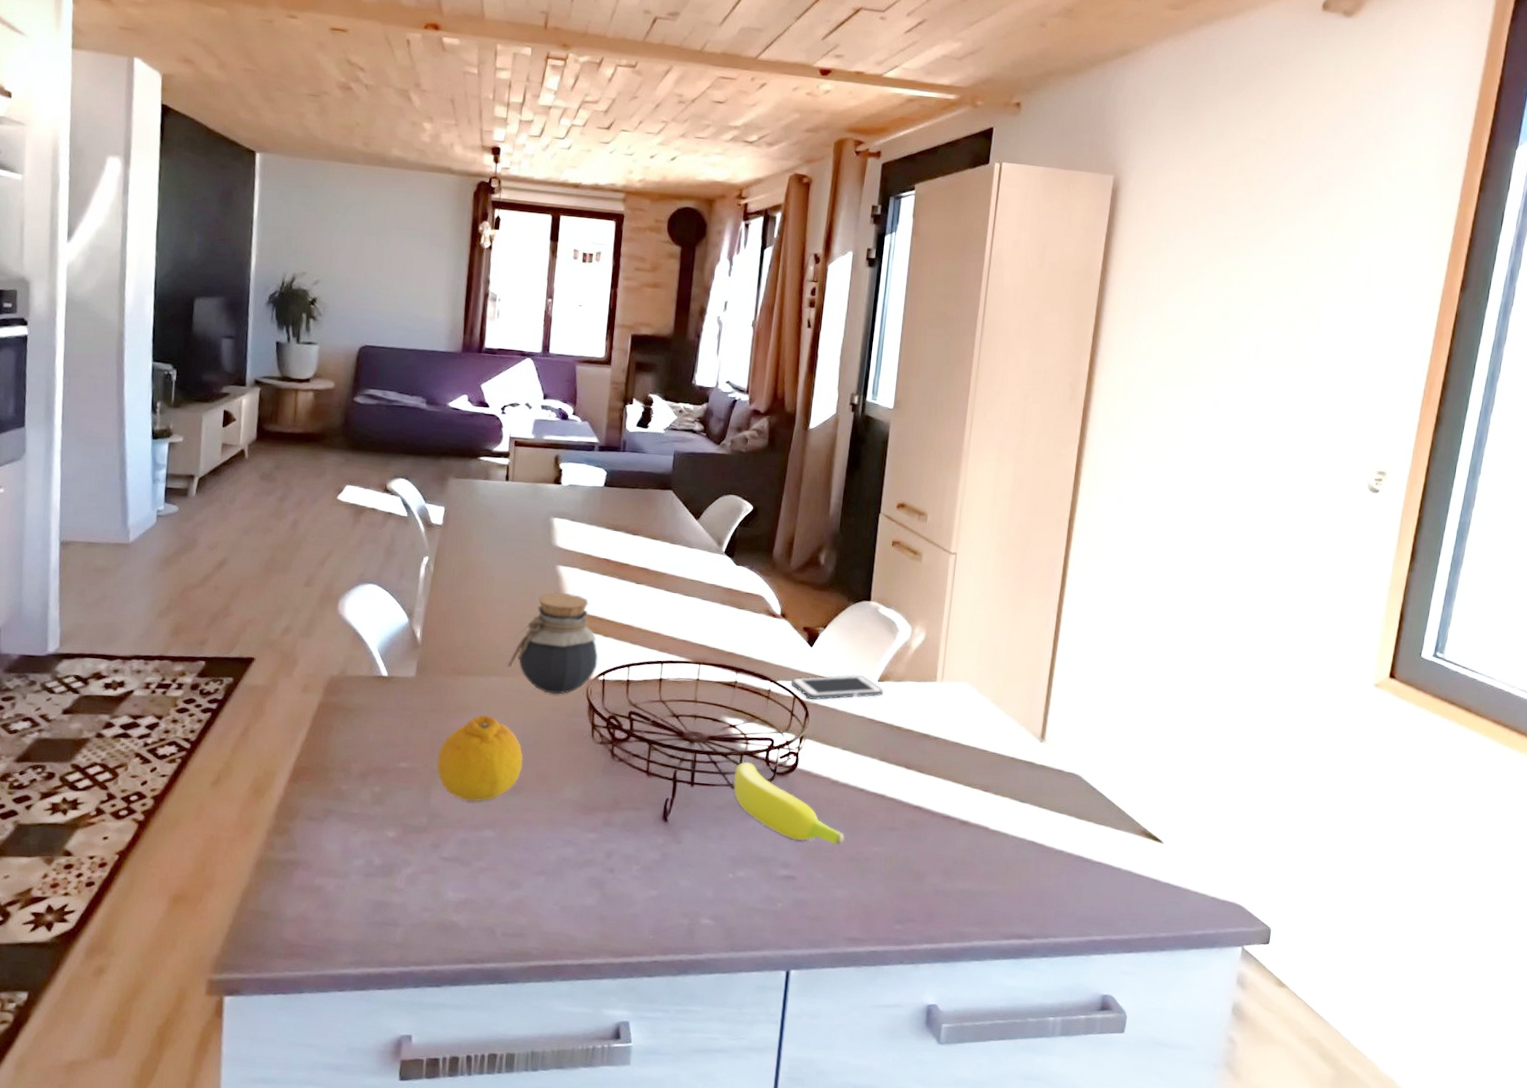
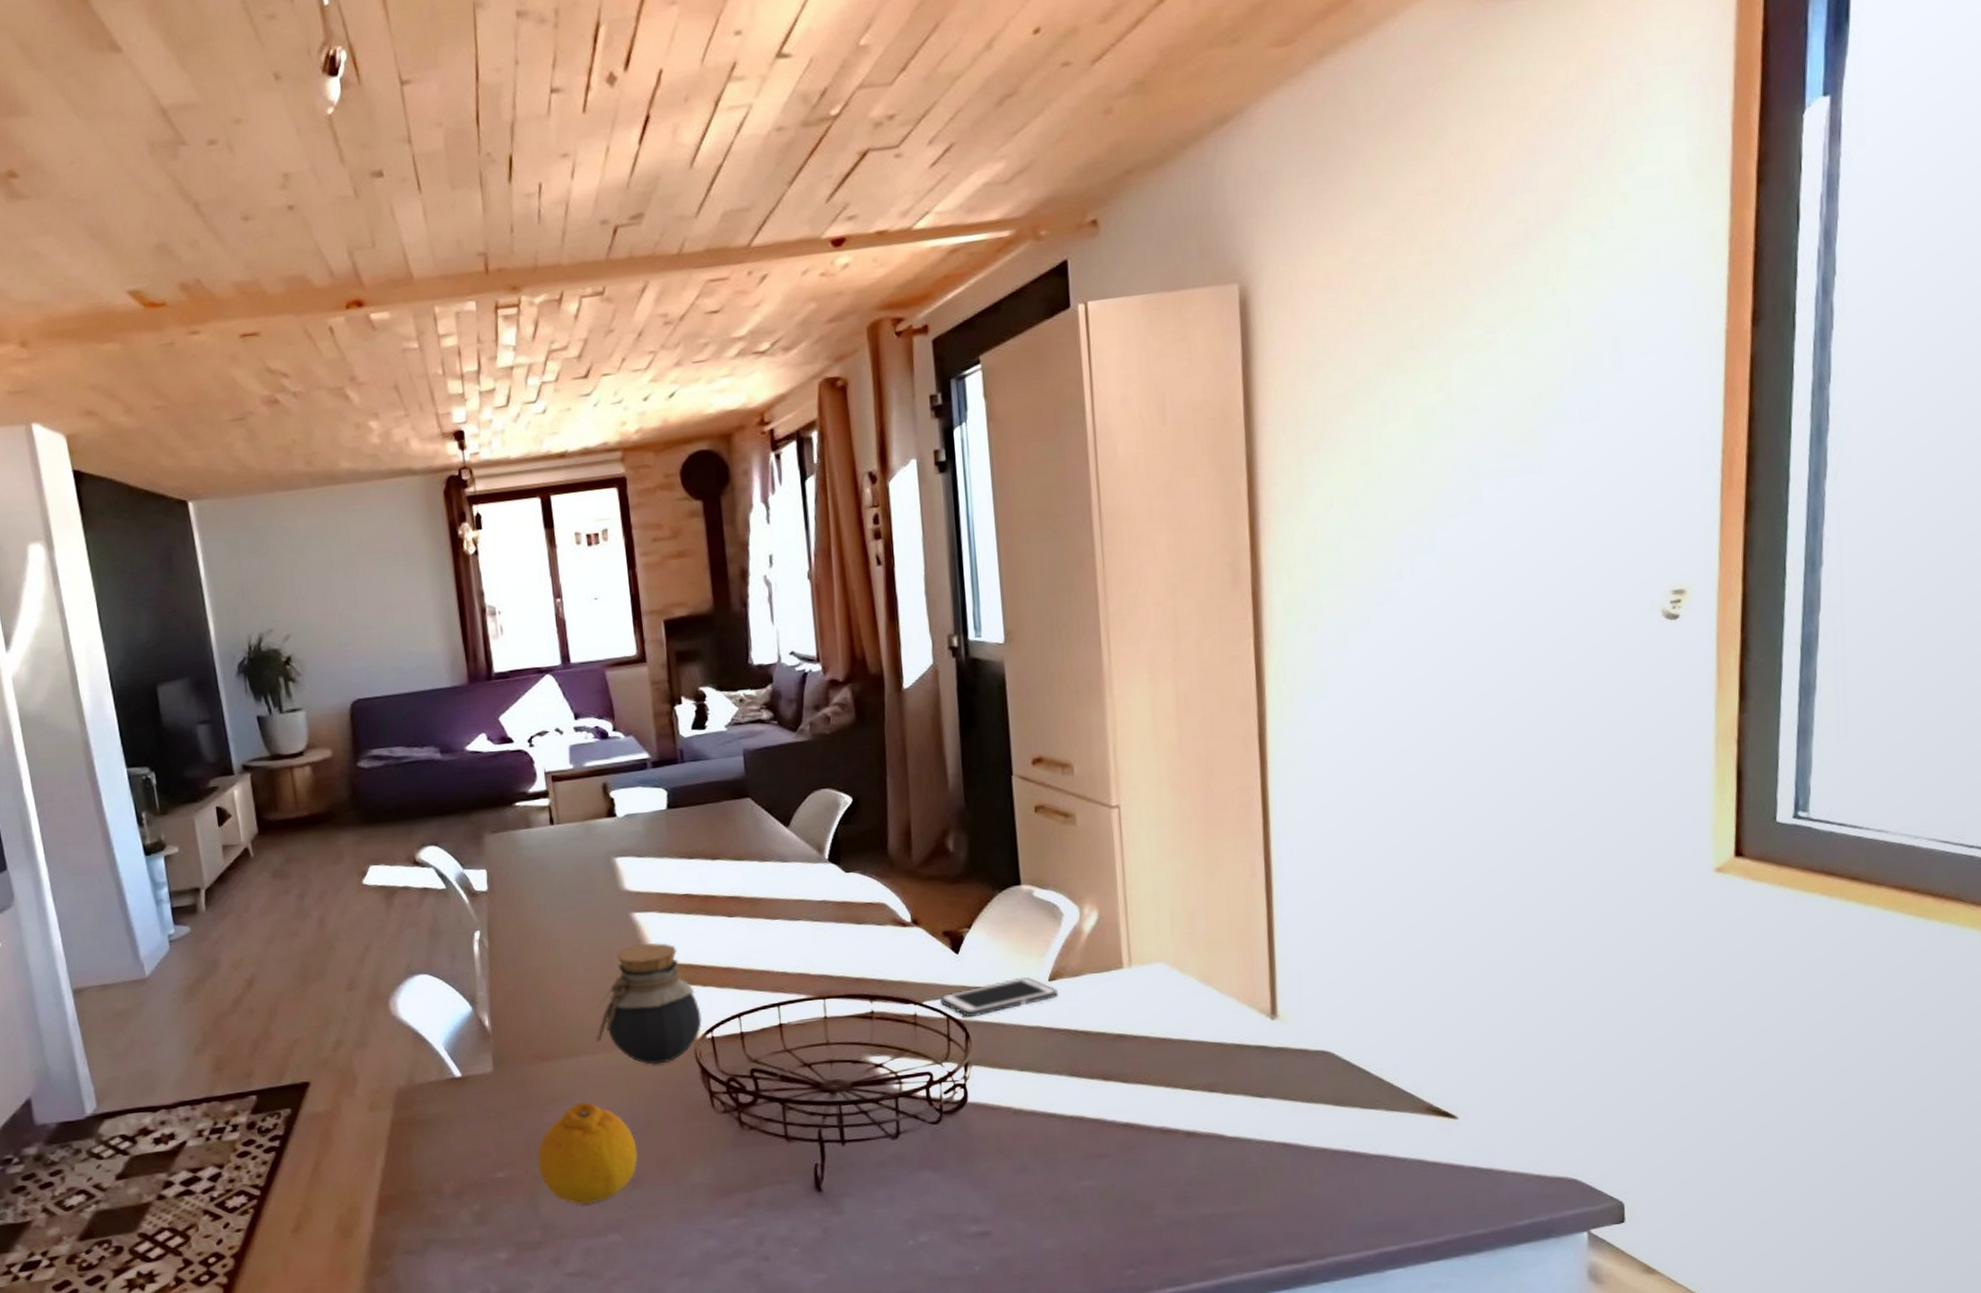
banana: present [733,762,845,846] -> none [891,1105,1043,1188]

